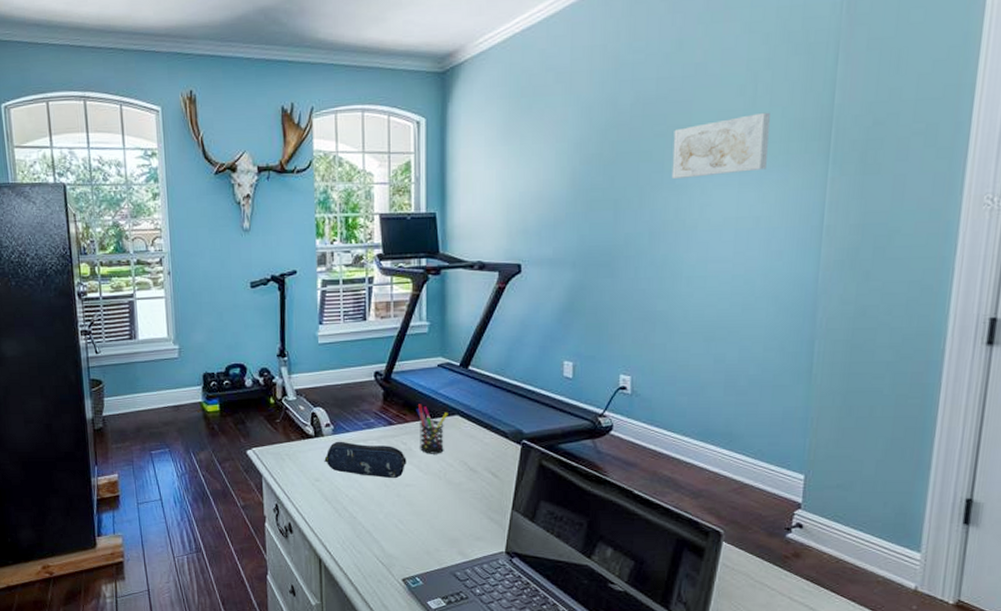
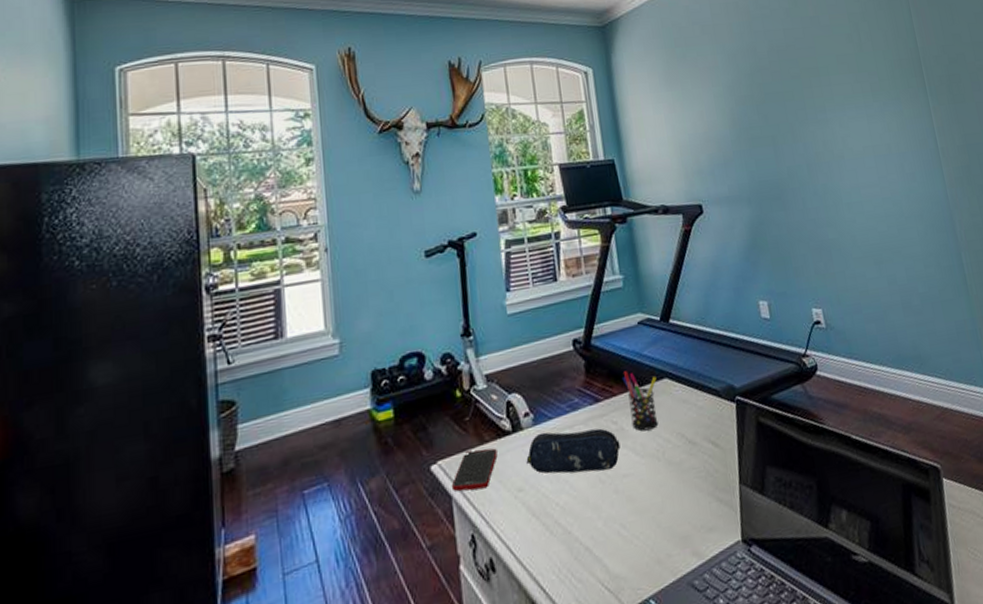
cell phone: none [262,445,301,474] -> present [451,448,498,492]
wall art: present [671,112,770,179] -> none [806,55,884,114]

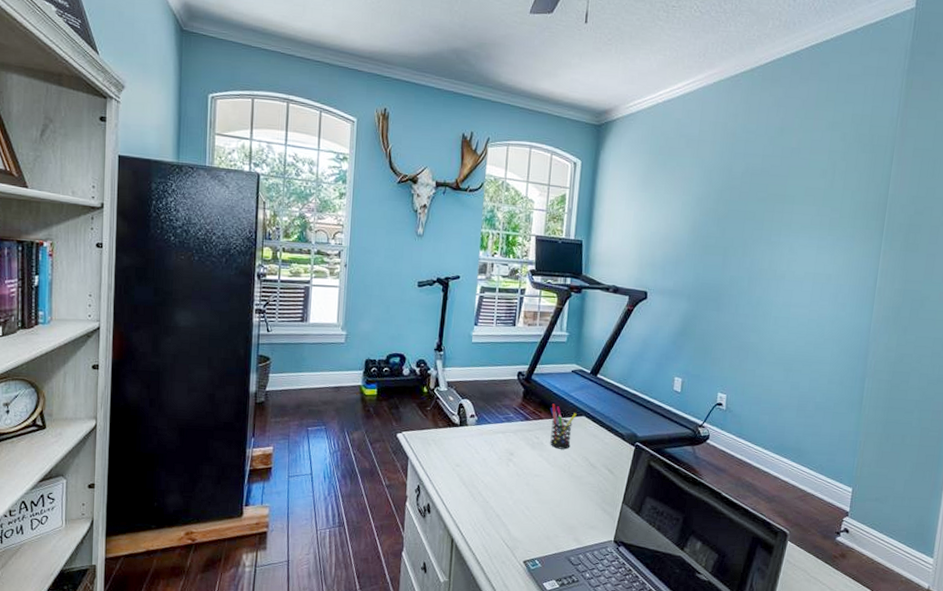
cell phone: present [451,448,498,492] -> none [409,430,446,458]
pencil case: present [526,428,621,474] -> none [466,431,538,469]

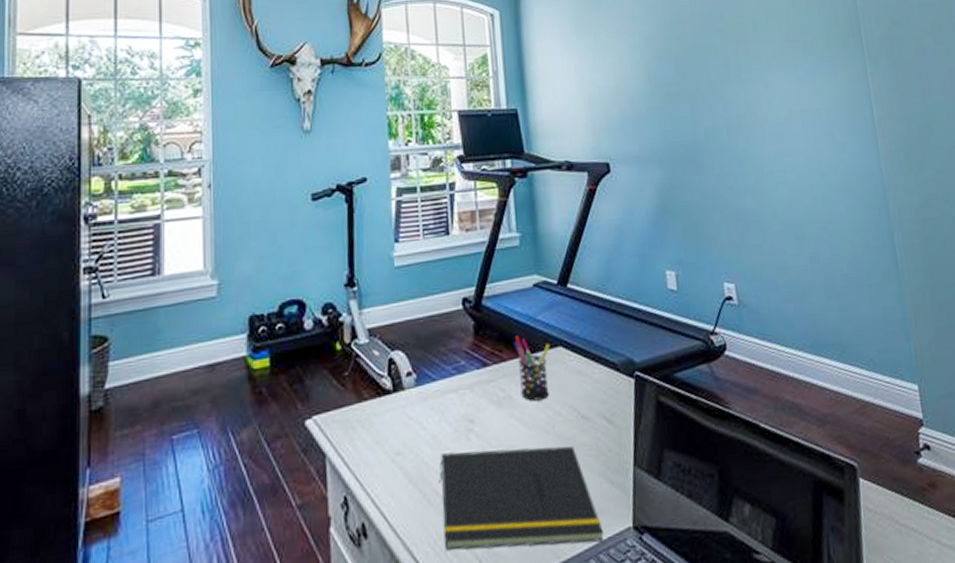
notepad: none [481,471,592,545] -> present [439,446,604,550]

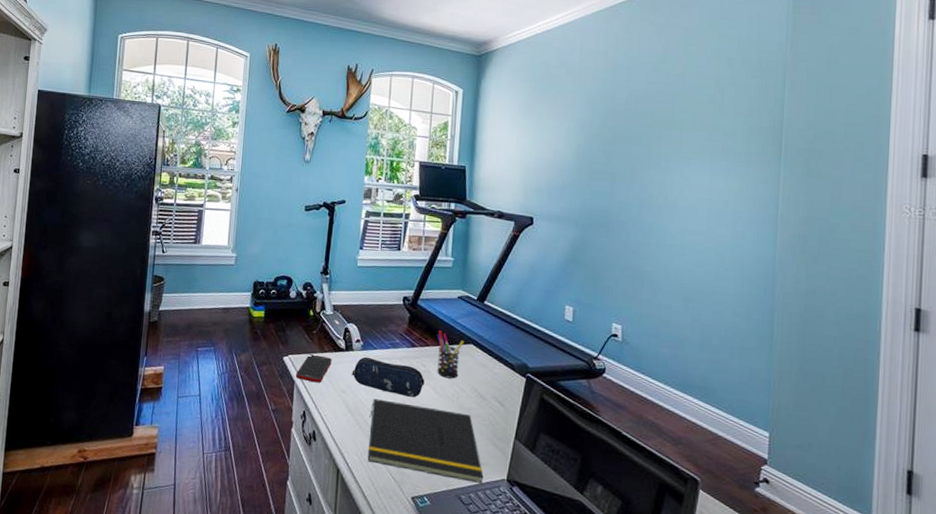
cell phone: none [325,406,376,450] -> present [295,354,332,383]
pencil case: none [406,394,507,441] -> present [351,356,425,398]

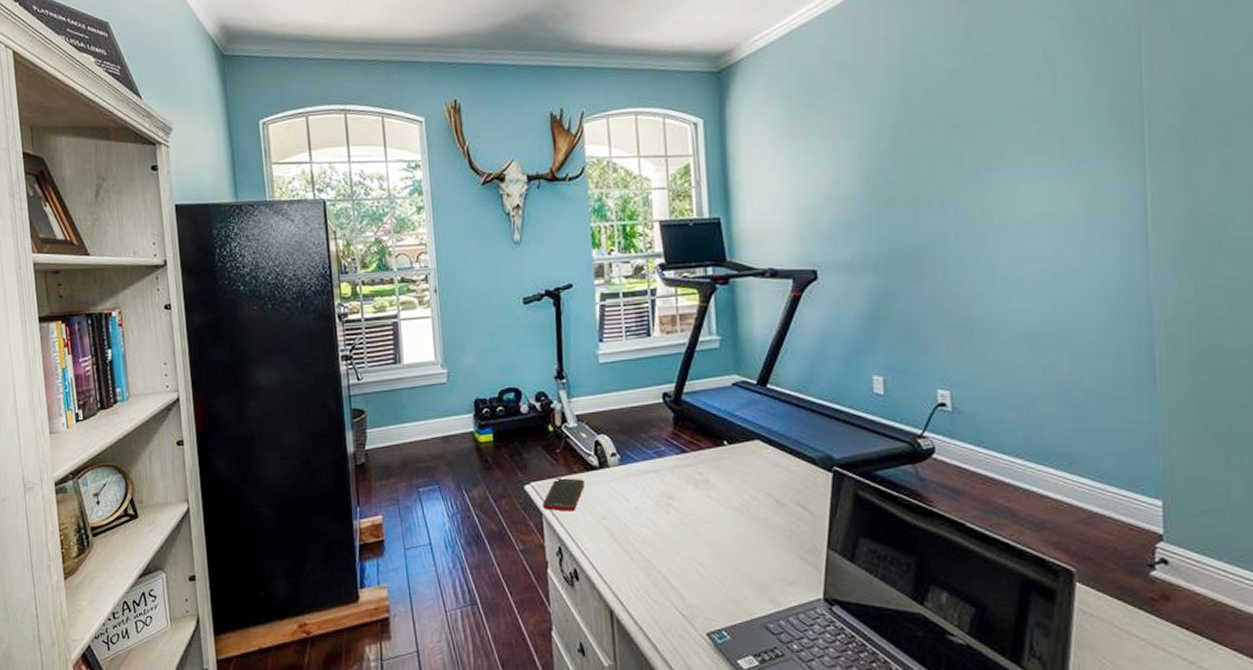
pencil case: present [351,356,425,398] -> none [611,472,704,515]
notepad: present [367,398,484,484] -> none [640,521,794,607]
pen holder: present [436,330,464,379] -> none [711,428,748,485]

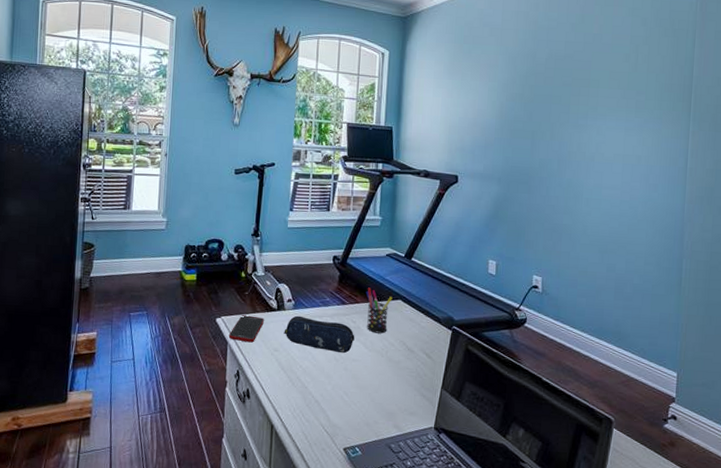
pencil case: none [611,472,704,515] -> present [284,315,355,354]
pen holder: none [711,428,748,485] -> present [365,287,393,334]

